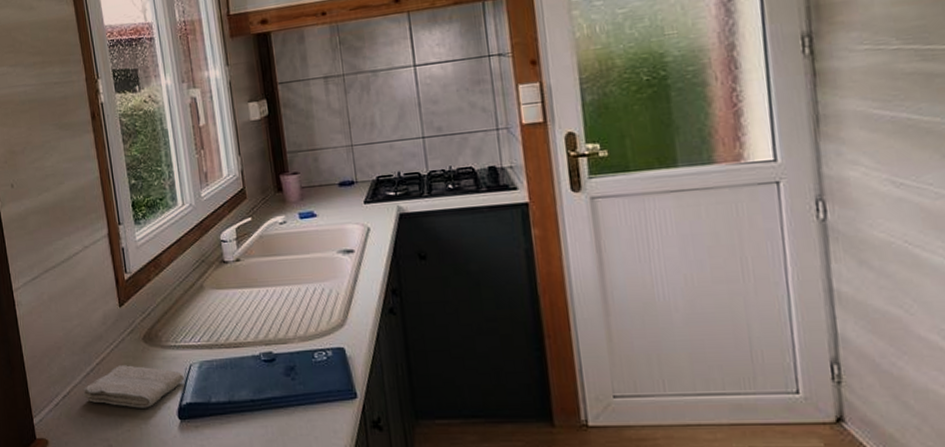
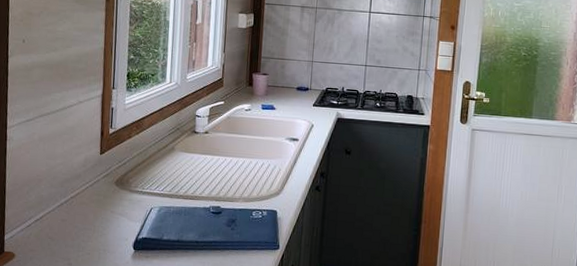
washcloth: present [83,365,185,408] -> none [54,201,145,238]

